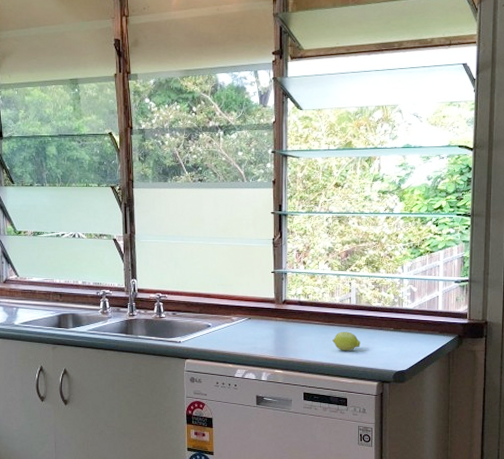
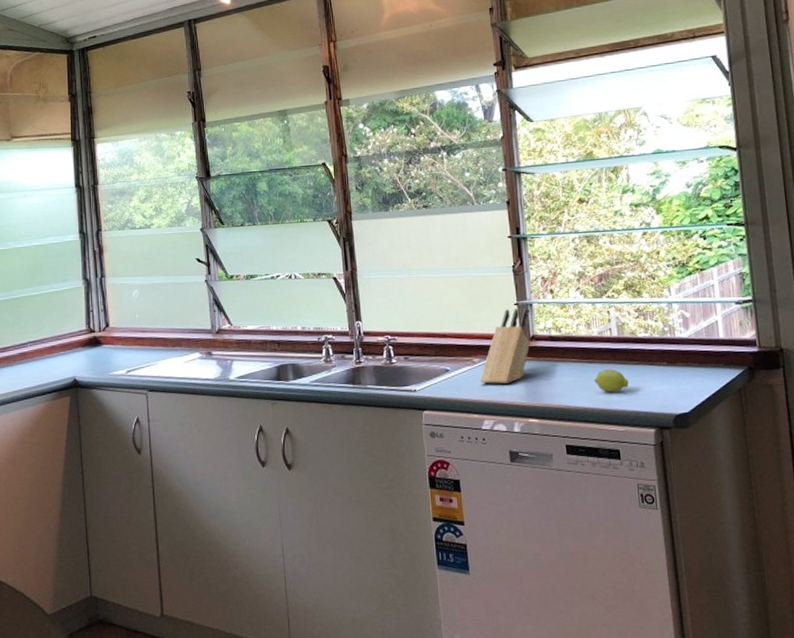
knife block: none [236,276,283,339] -> present [479,308,531,384]

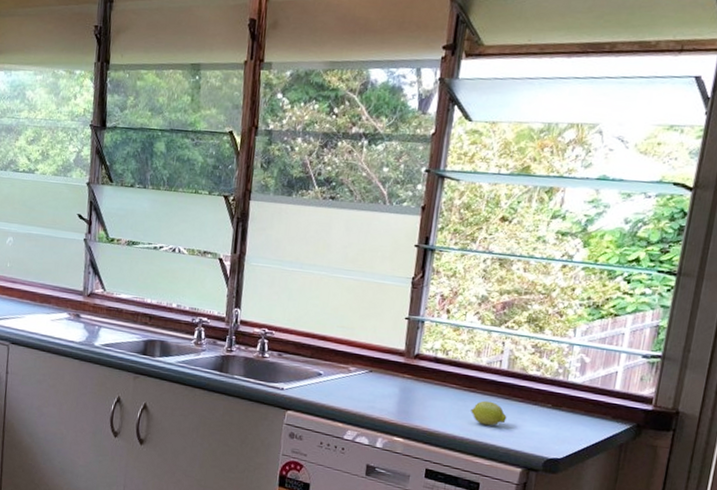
knife block: present [479,308,531,384] -> none [351,322,418,398]

